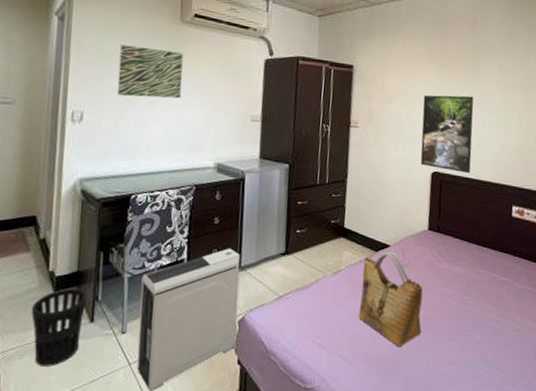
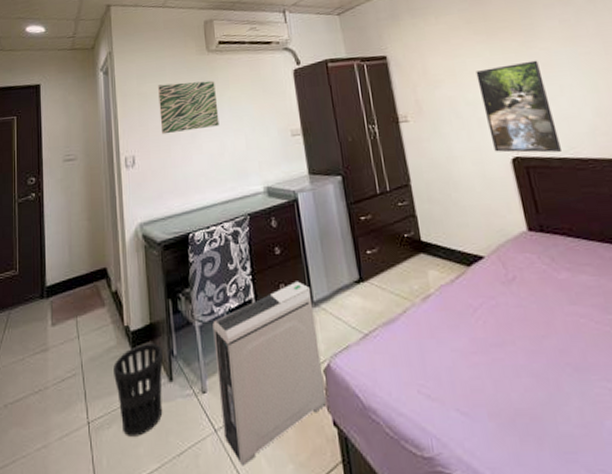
grocery bag: present [358,251,423,346] -> none [455,264,559,393]

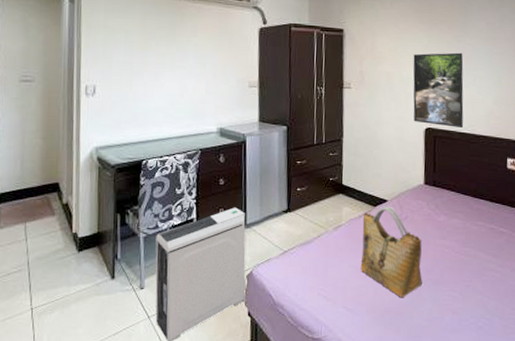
wastebasket: present [114,343,163,436] -> none [59,248,107,320]
wall art: present [158,80,220,135] -> none [125,22,184,70]
grocery bag: none [455,264,559,393] -> present [360,206,422,297]

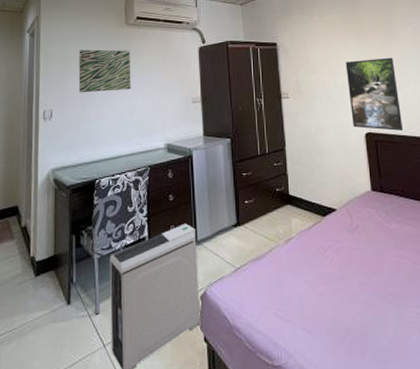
wall art: none [125,22,184,70] -> present [78,49,131,93]
grocery bag: present [360,206,422,297] -> none [313,215,382,316]

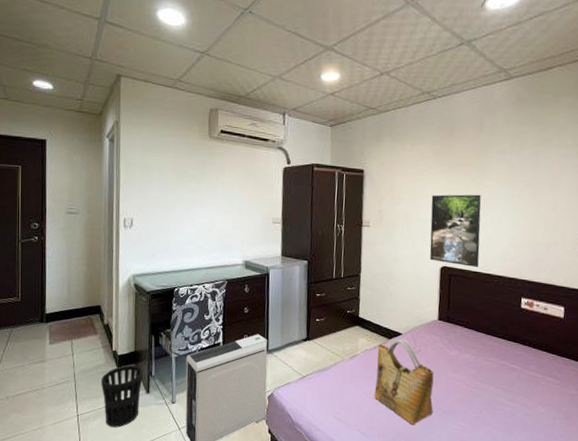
wastebasket: none [17,272,63,351] -> present [101,365,143,428]
wall art: present [78,49,131,93] -> none [159,160,213,205]
grocery bag: none [313,215,382,316] -> present [374,339,434,424]

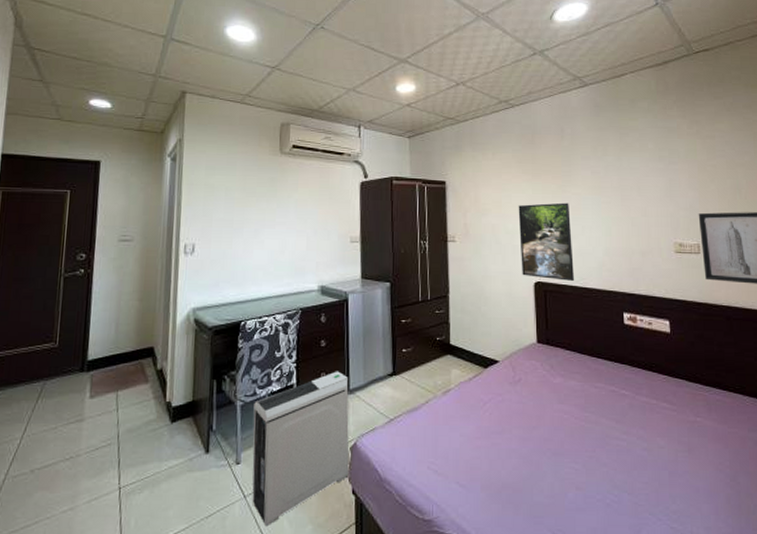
wastebasket: present [101,365,143,428] -> none [150,419,202,501]
grocery bag: present [374,339,434,424] -> none [473,367,541,471]

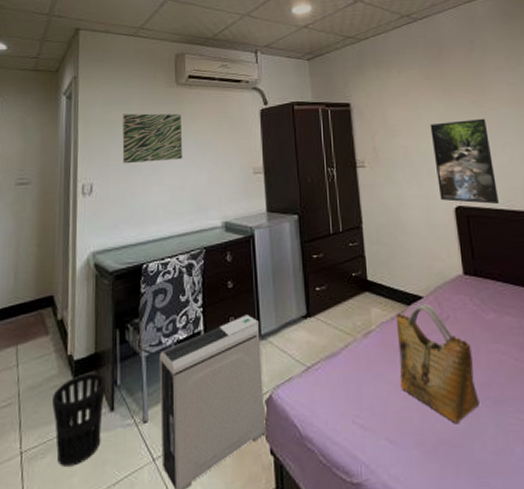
wastebasket: none [150,419,202,501] -> present [52,373,106,466]
wall art: none [225,179,284,227] -> present [122,113,183,164]
grocery bag: none [473,367,541,471] -> present [395,304,479,423]

